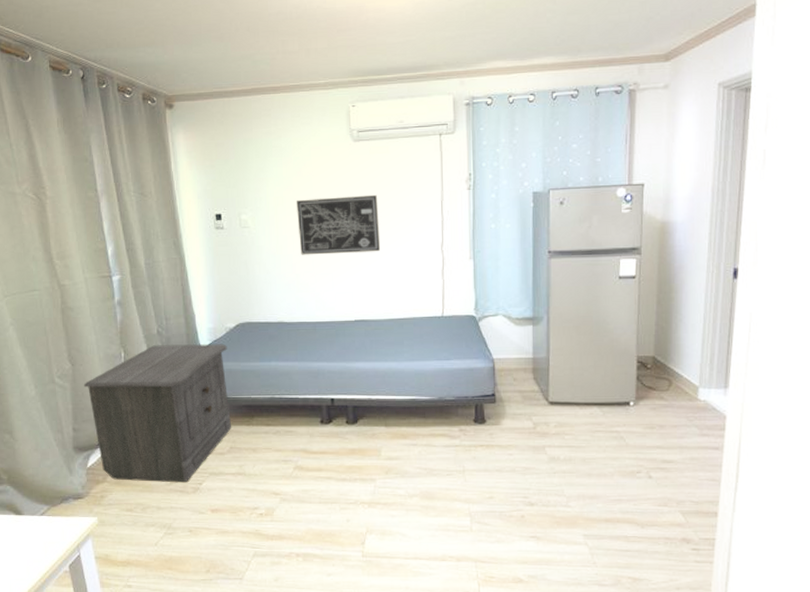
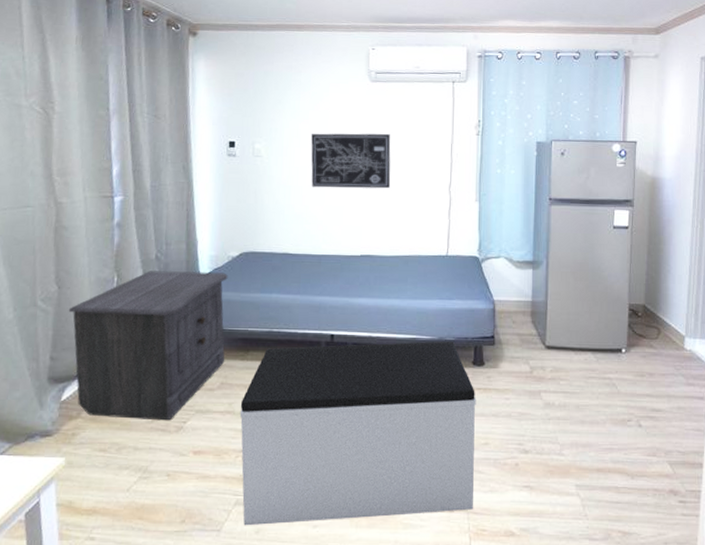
bench: none [250,400,480,575] -> present [239,341,476,526]

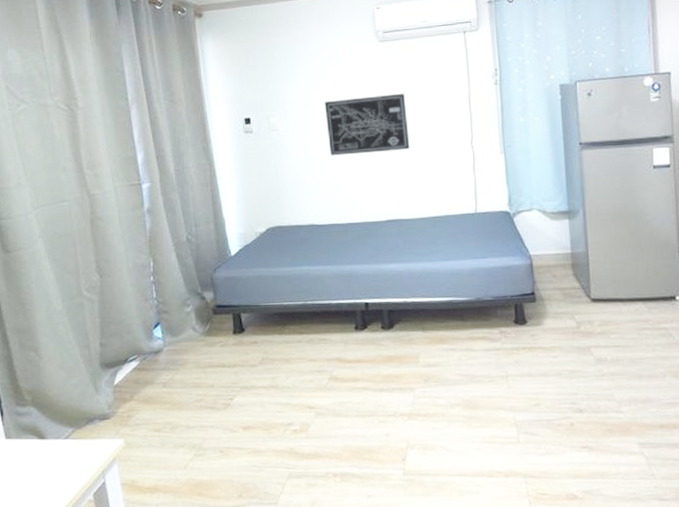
nightstand: present [68,270,228,421] -> none [111,249,263,399]
bench: present [239,341,476,526] -> none [283,301,530,498]

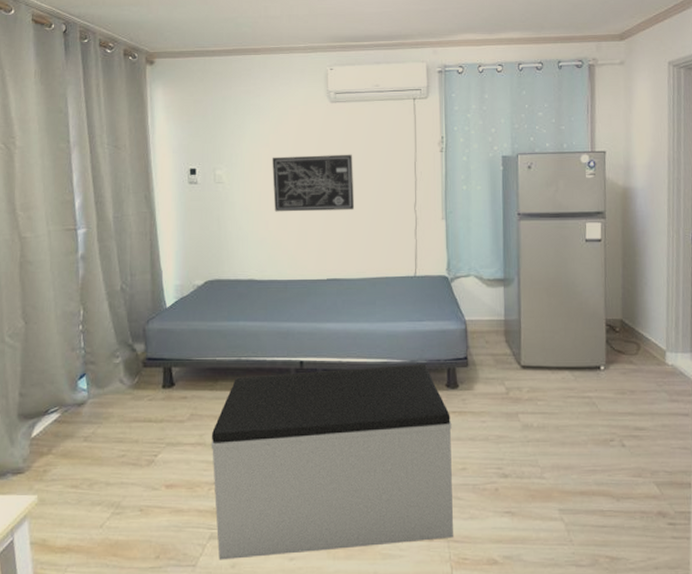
bench: none [283,301,530,498] -> present [211,364,453,560]

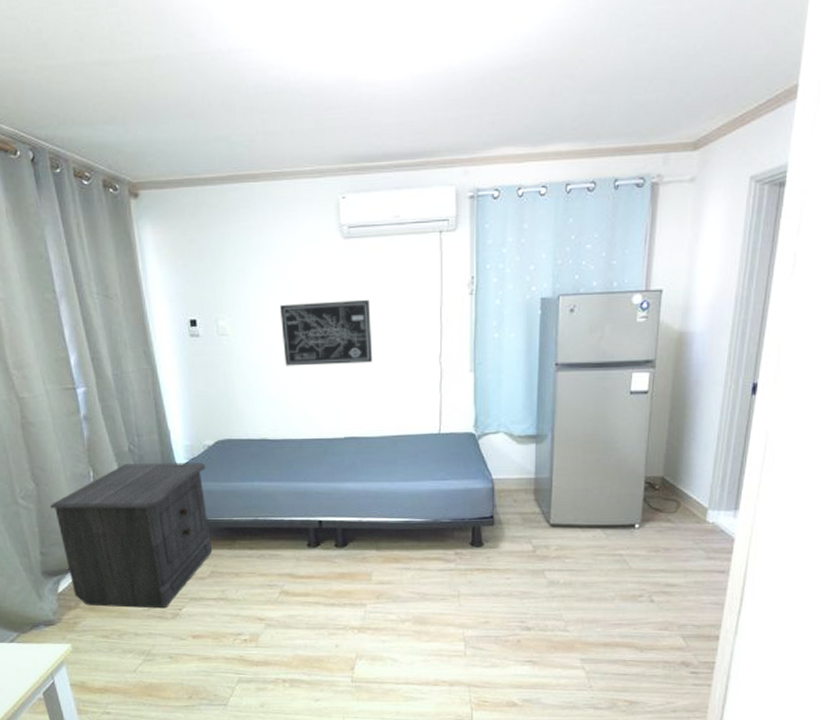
nightstand: none [35,302,194,455] -> present [49,462,212,609]
bench: present [211,364,453,560] -> none [233,523,475,701]

